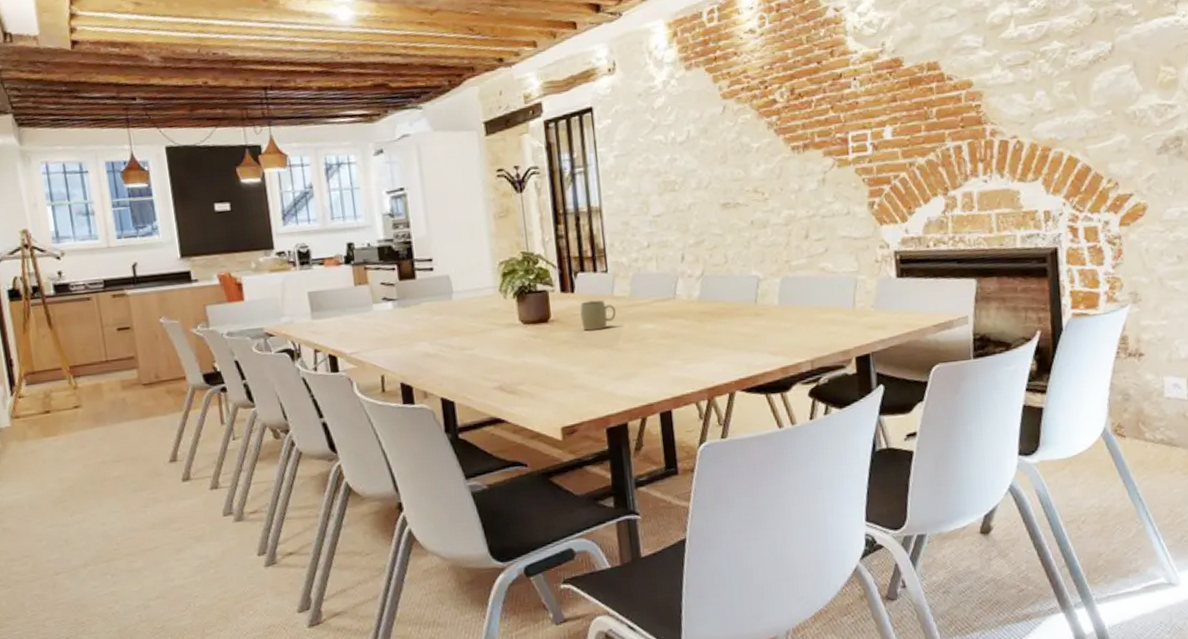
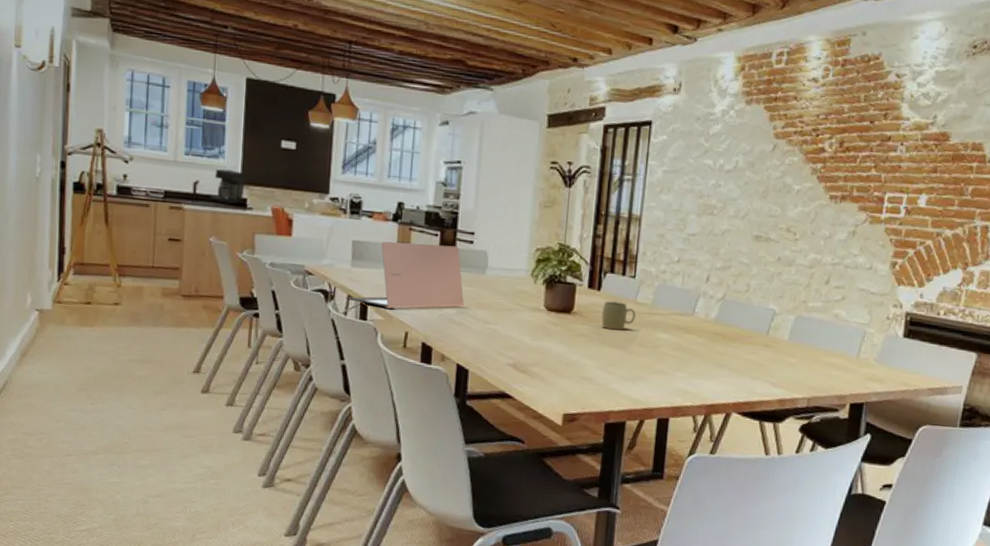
coffee maker: none [152,244,187,281] -> present [210,169,246,205]
laptop: none [312,276,437,355] -> present [346,241,465,309]

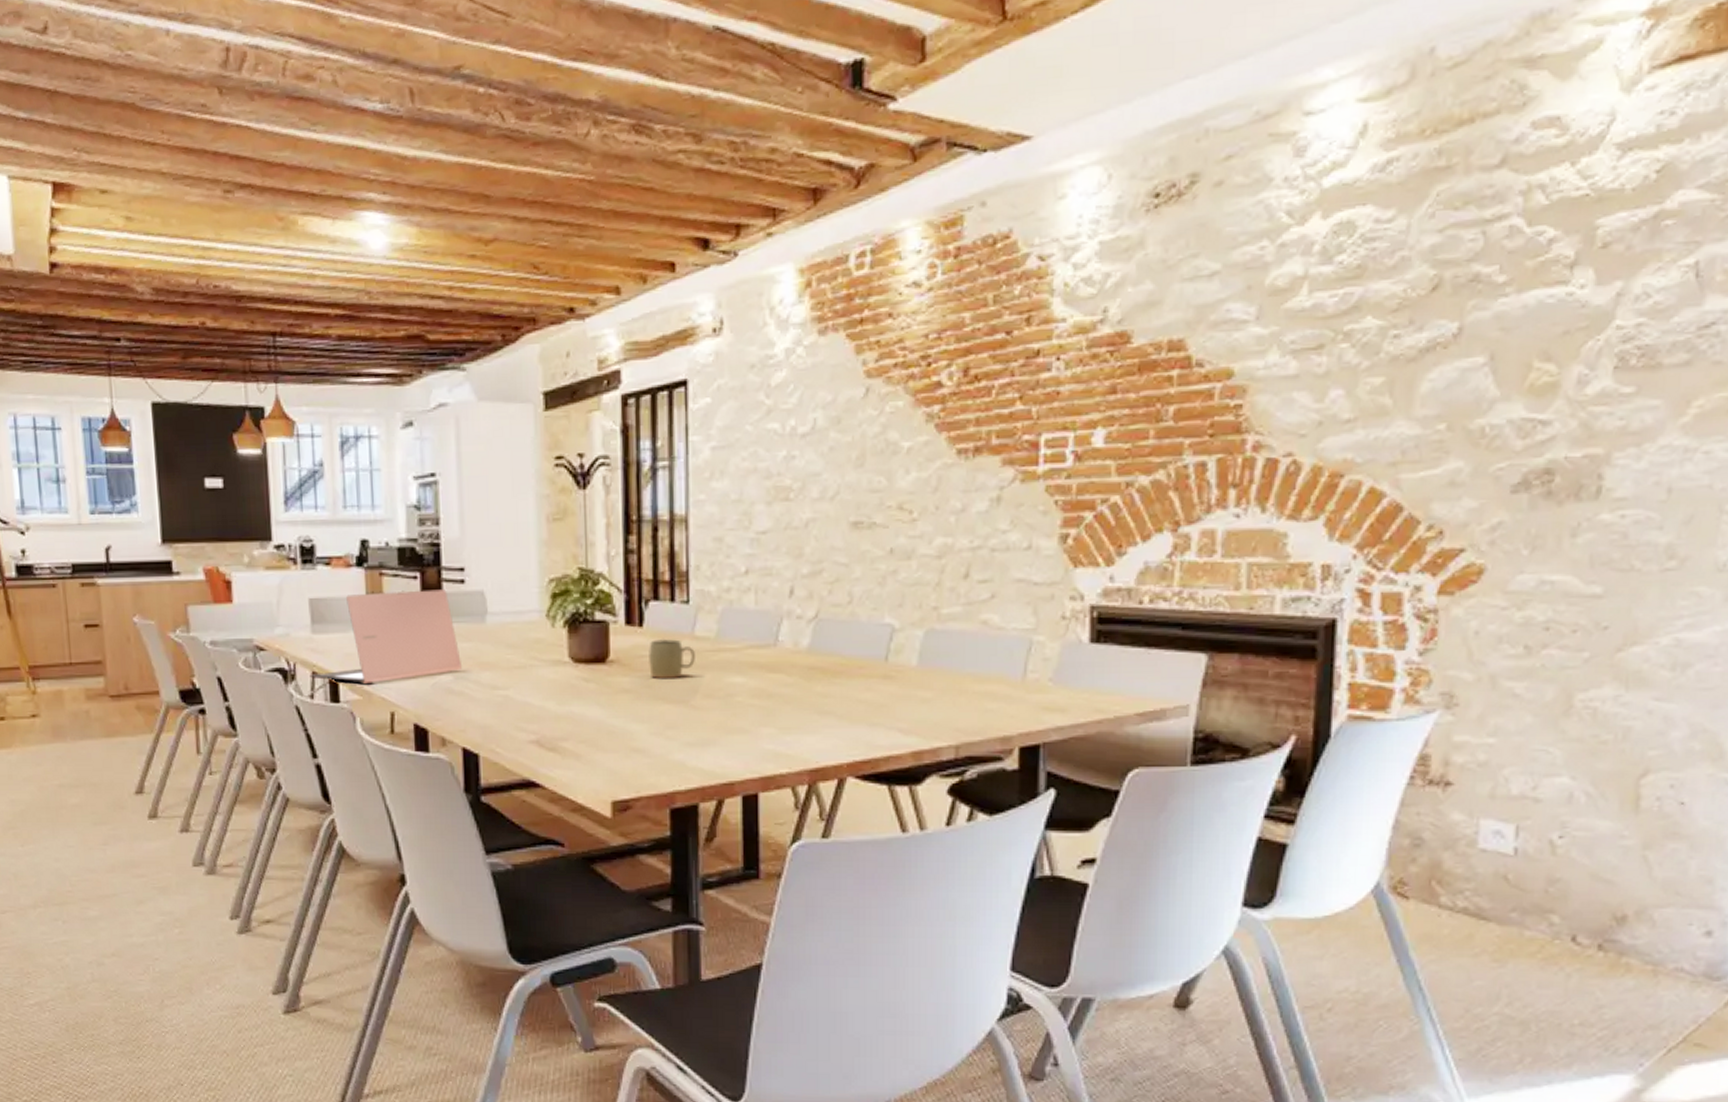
coffee maker: present [210,169,246,205] -> none [128,525,167,571]

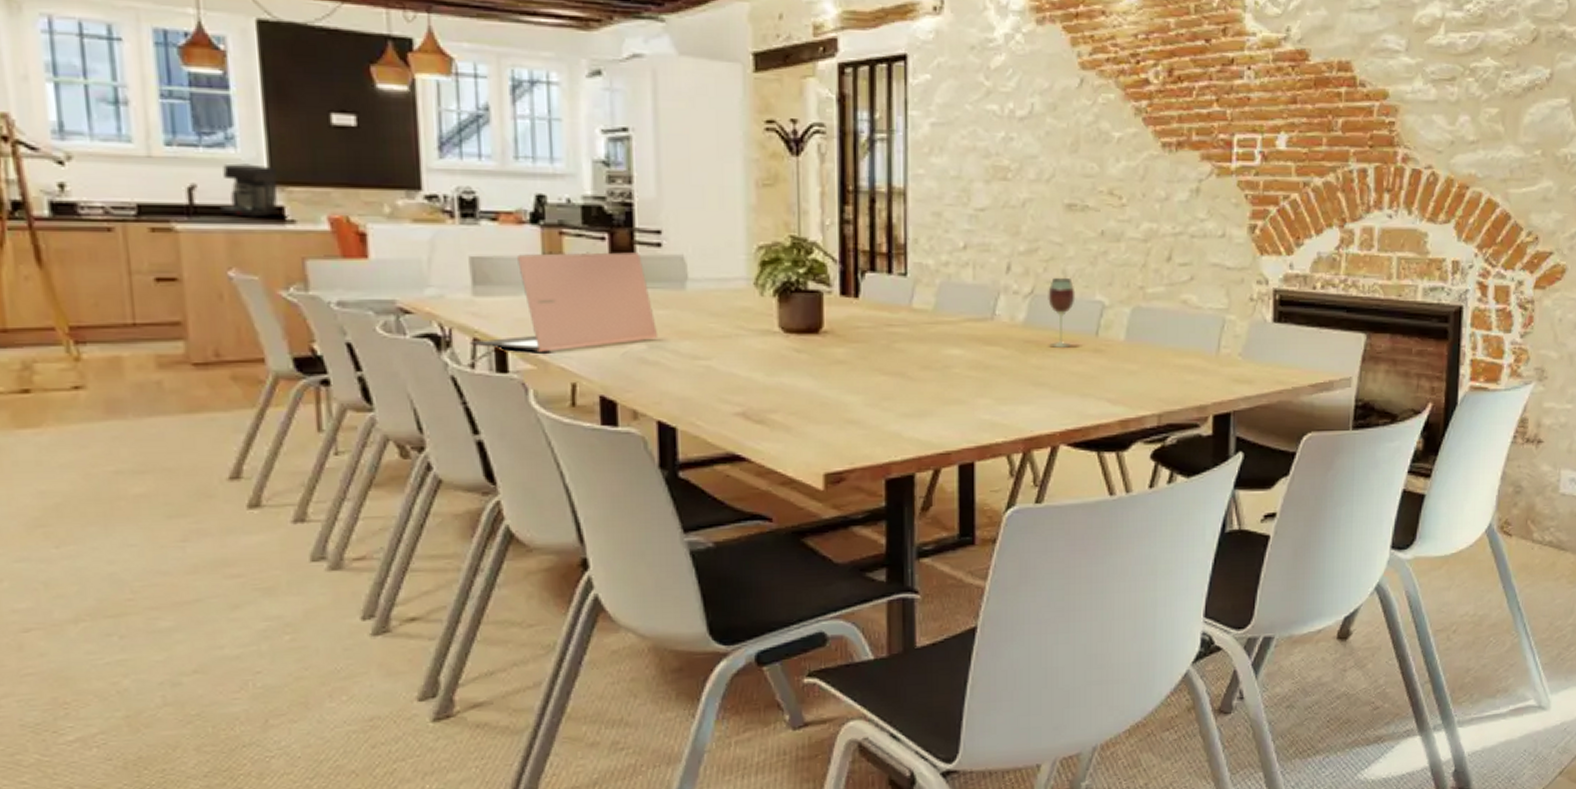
coffee maker: none [128,525,167,571] -> present [220,163,278,218]
mug: present [649,638,695,679] -> none [865,309,912,351]
wineglass: none [833,599,863,676] -> present [1048,277,1075,349]

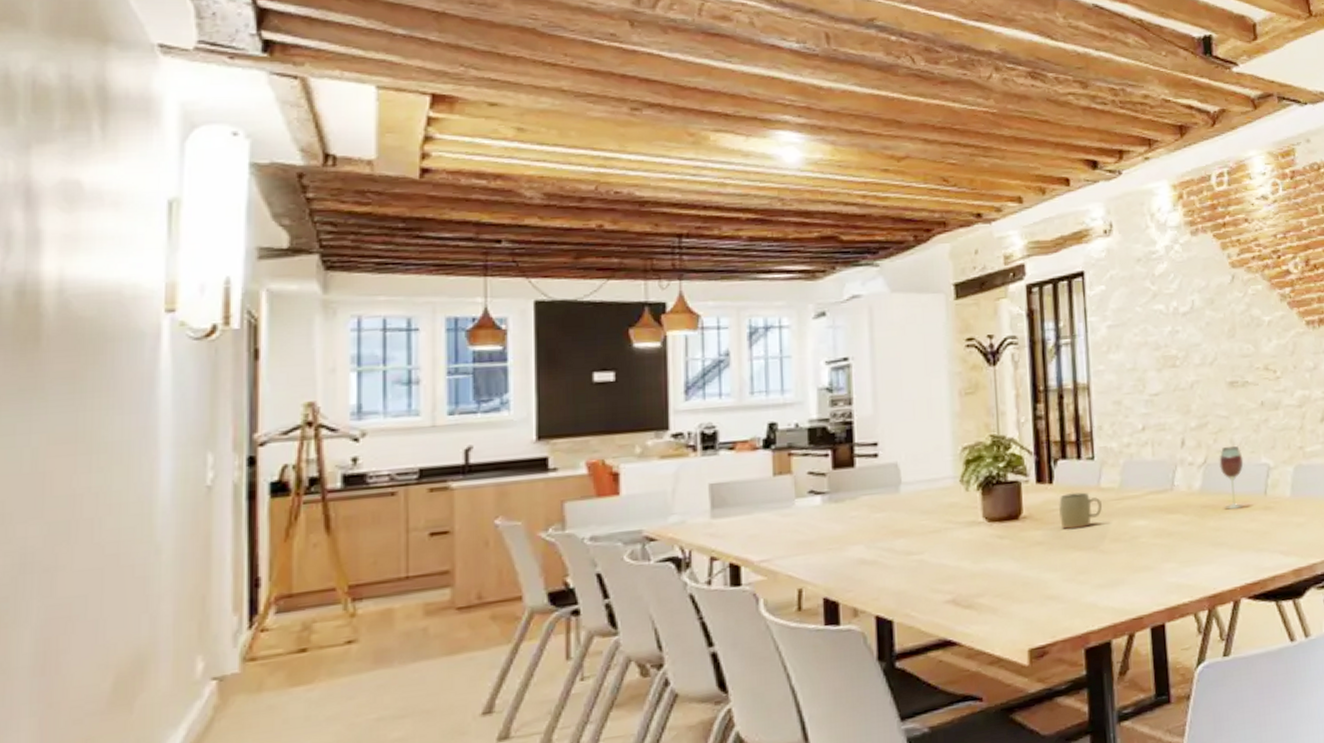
coffee maker: present [220,163,278,218] -> none [492,423,544,471]
laptop: present [470,252,659,352] -> none [707,464,876,564]
mug: none [865,309,912,351] -> present [1059,492,1102,529]

